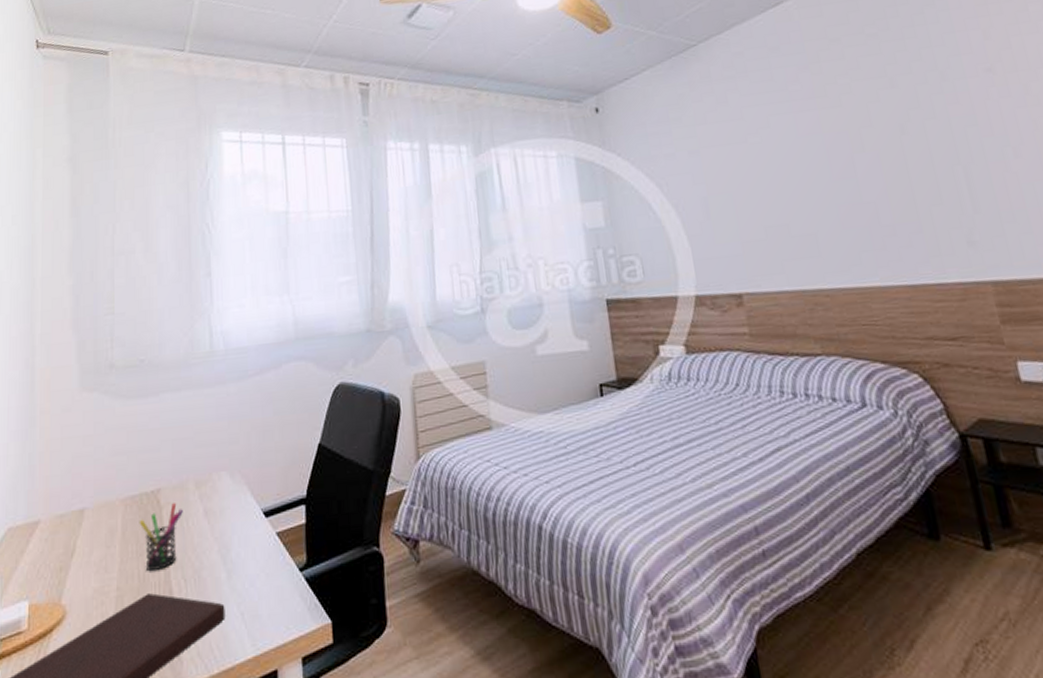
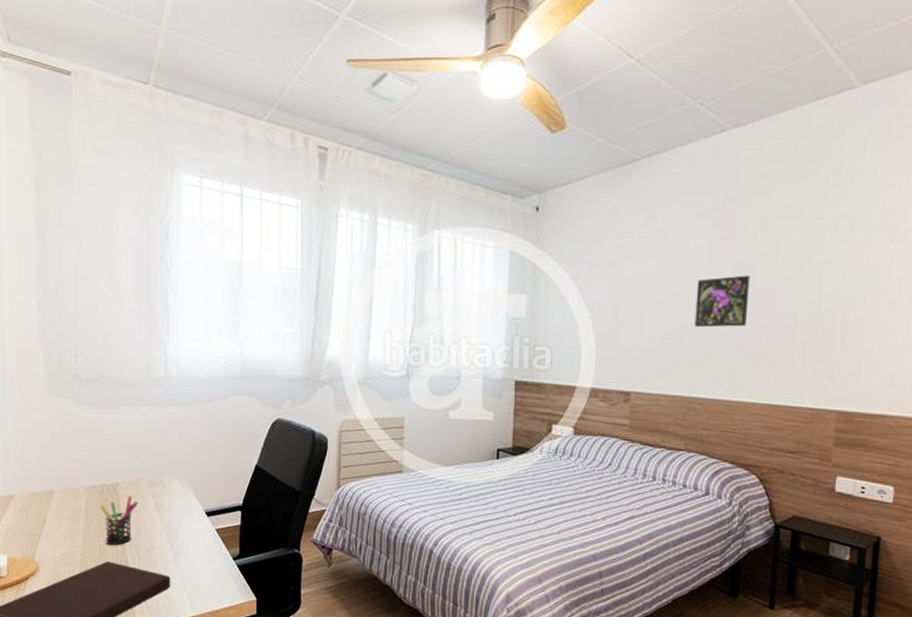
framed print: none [788,144,856,210] -> present [694,275,750,328]

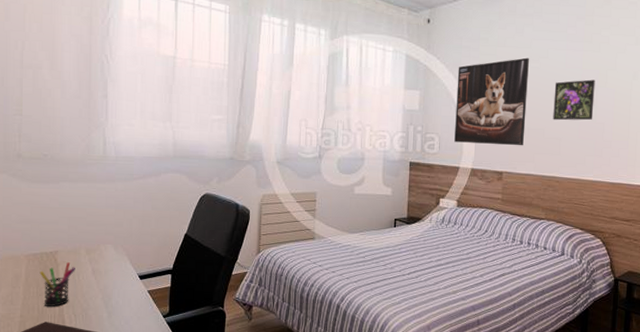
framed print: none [570,250,664,360] -> present [454,57,529,146]

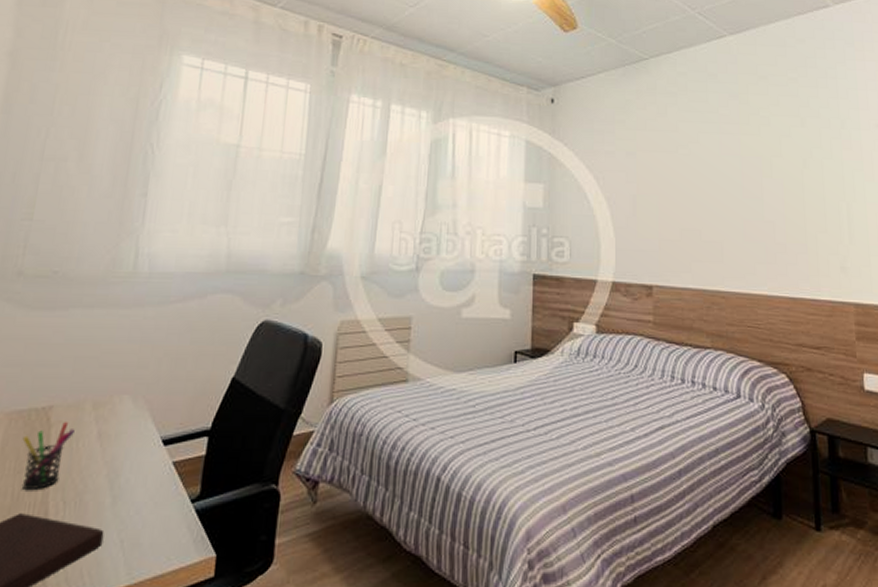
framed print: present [454,57,529,146] -> none [589,143,677,252]
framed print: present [553,79,596,121] -> none [709,168,760,219]

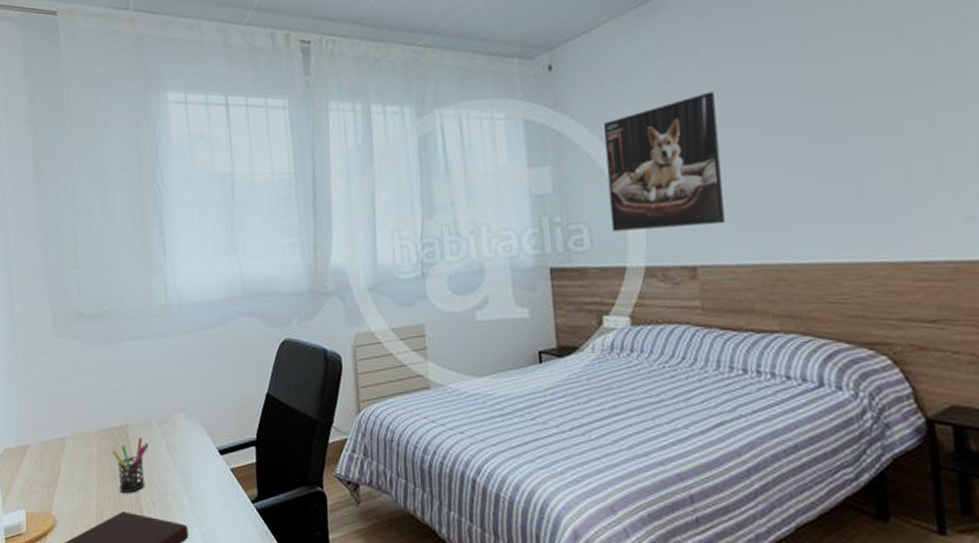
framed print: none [589,143,677,252] -> present [603,91,725,232]

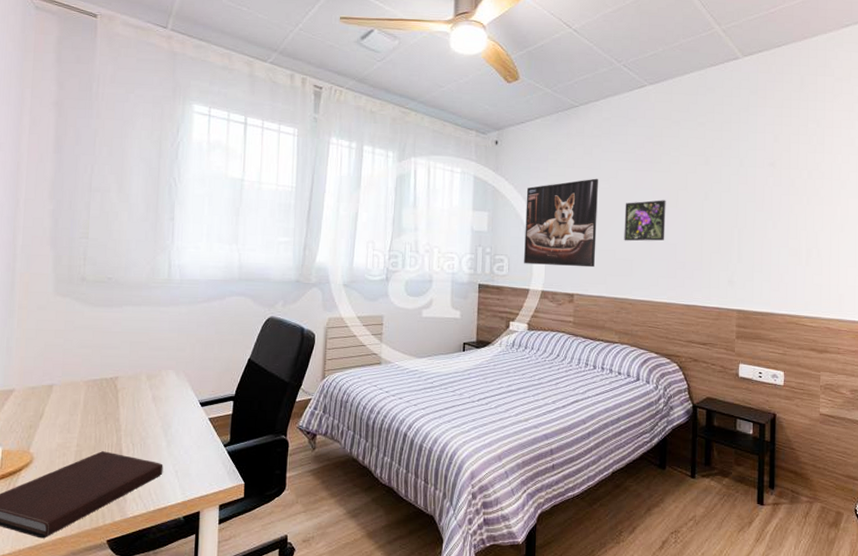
pen holder: present [111,438,149,494] -> none [98,389,135,436]
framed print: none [763,105,839,178] -> present [624,200,666,241]

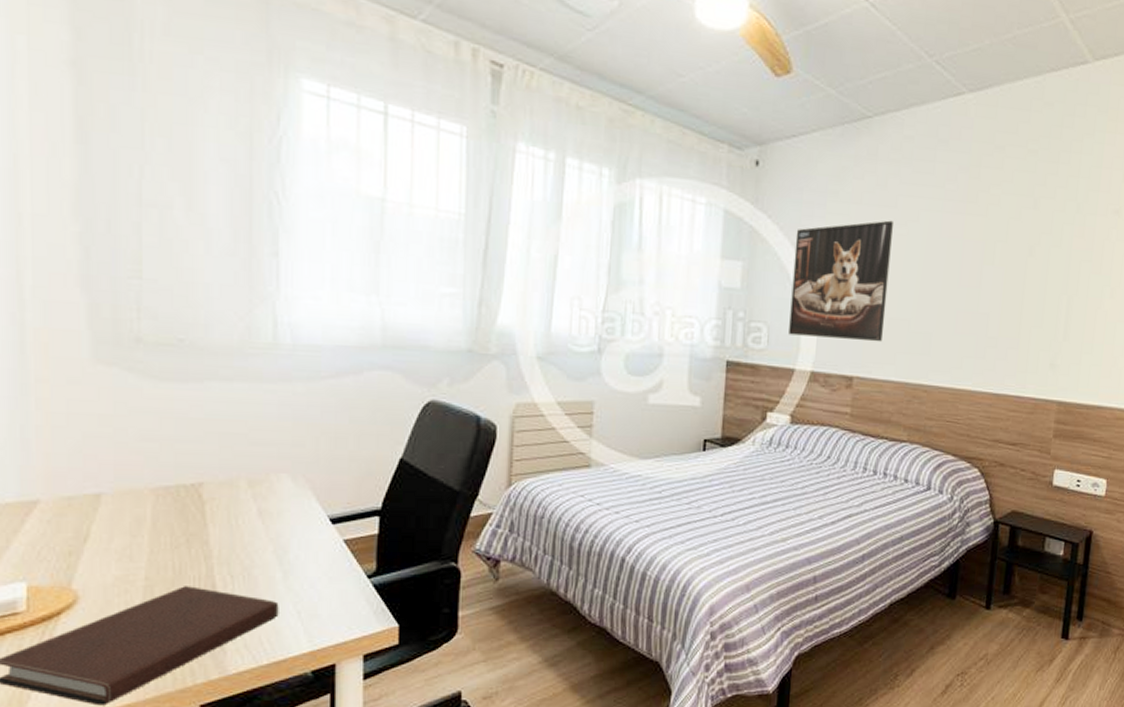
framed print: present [624,200,666,241] -> none [922,253,980,309]

